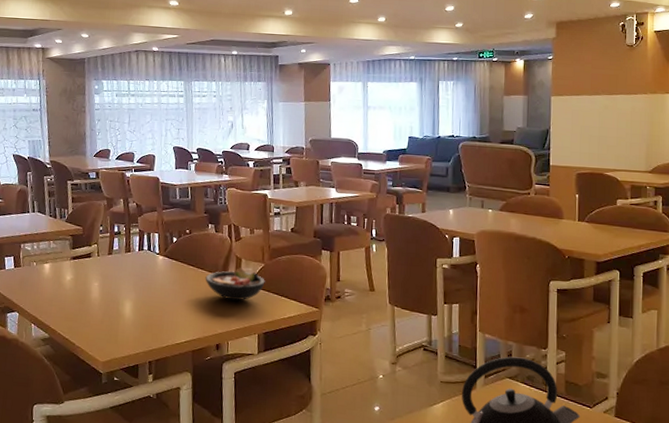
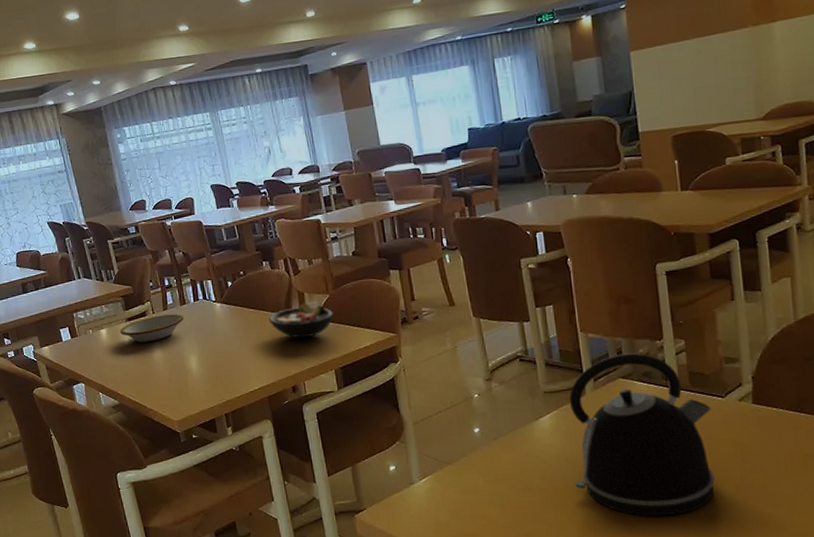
bowl: none [63,258,126,283] -> present [120,314,184,343]

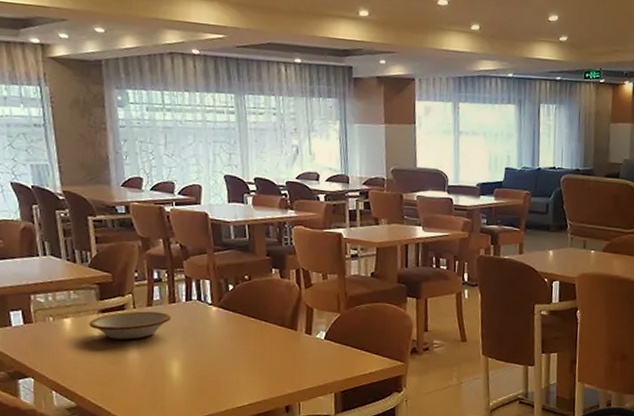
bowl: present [268,303,334,339] -> none [269,319,342,357]

